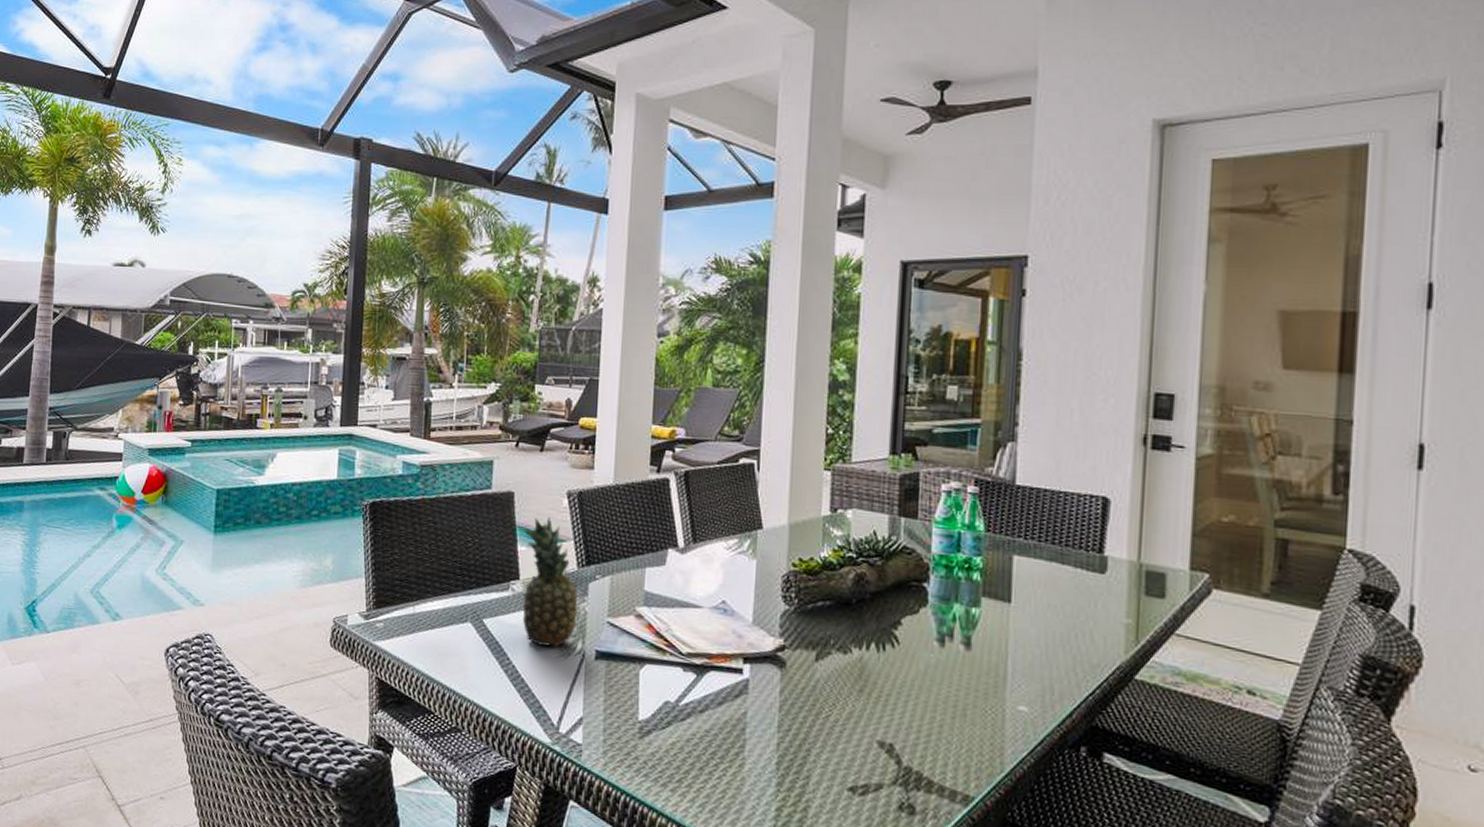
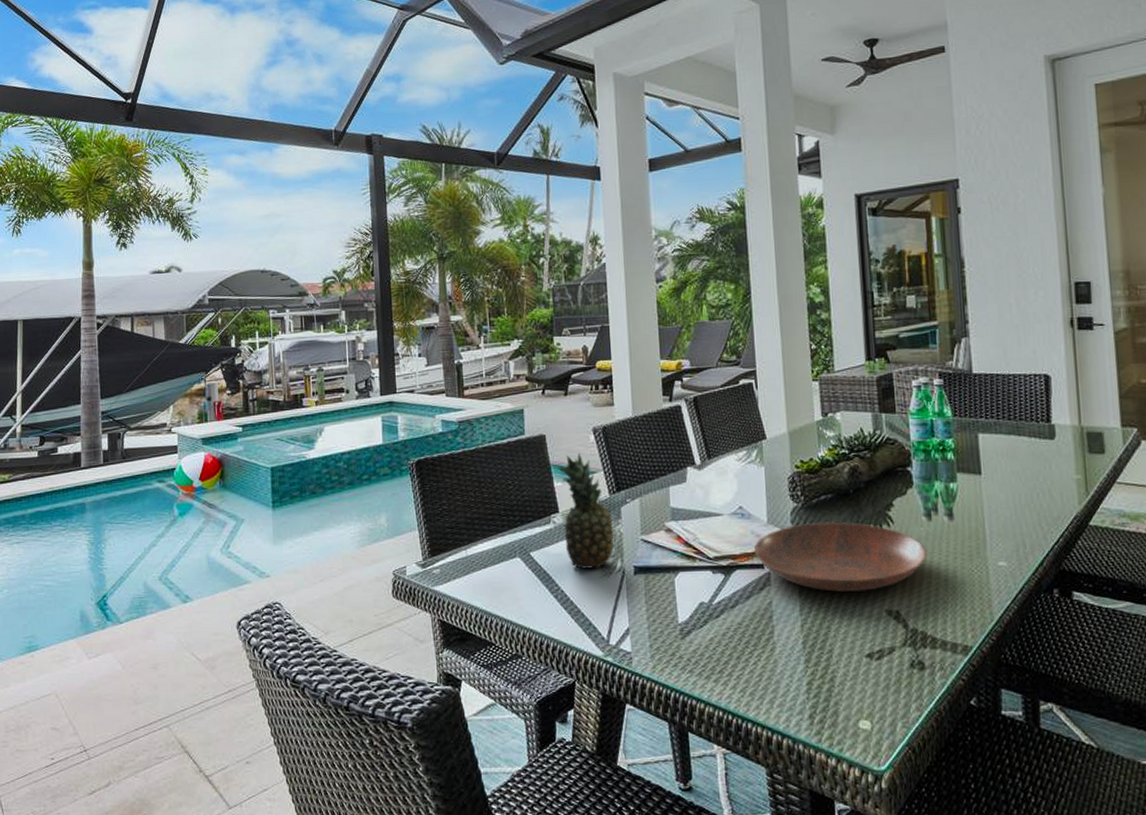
bowl: none [734,630,934,717] -> present [754,522,927,592]

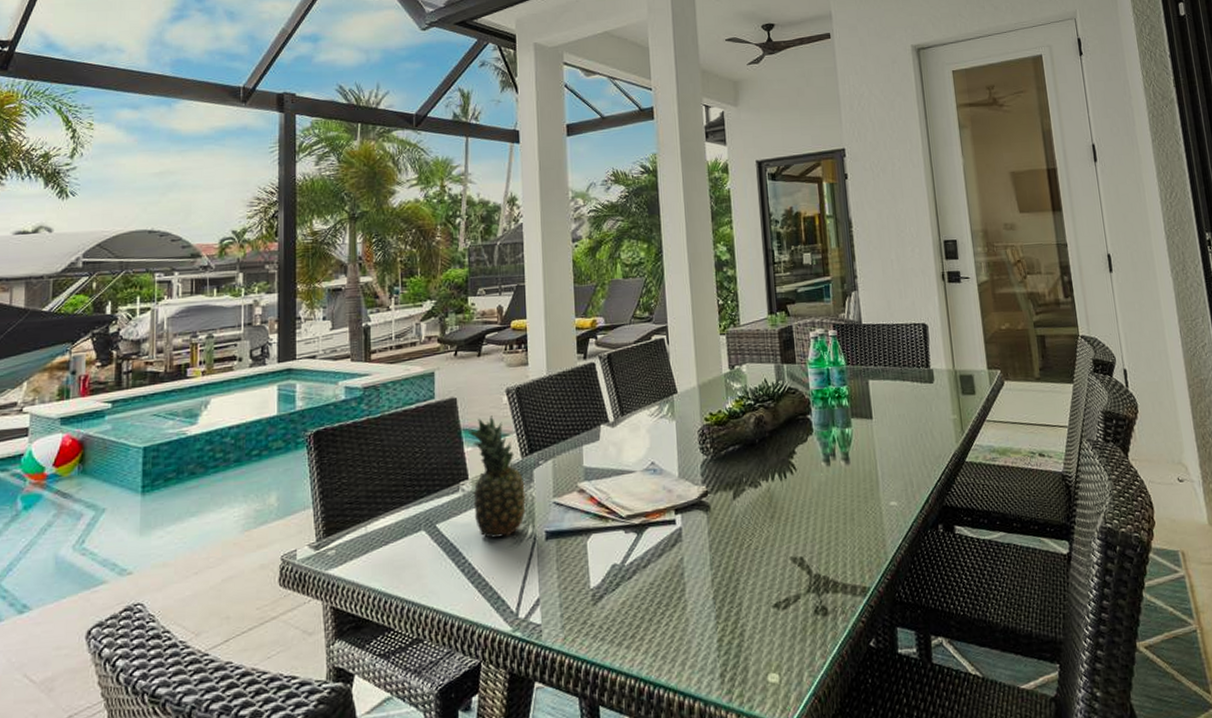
bowl: present [754,522,927,592] -> none [666,472,827,543]

